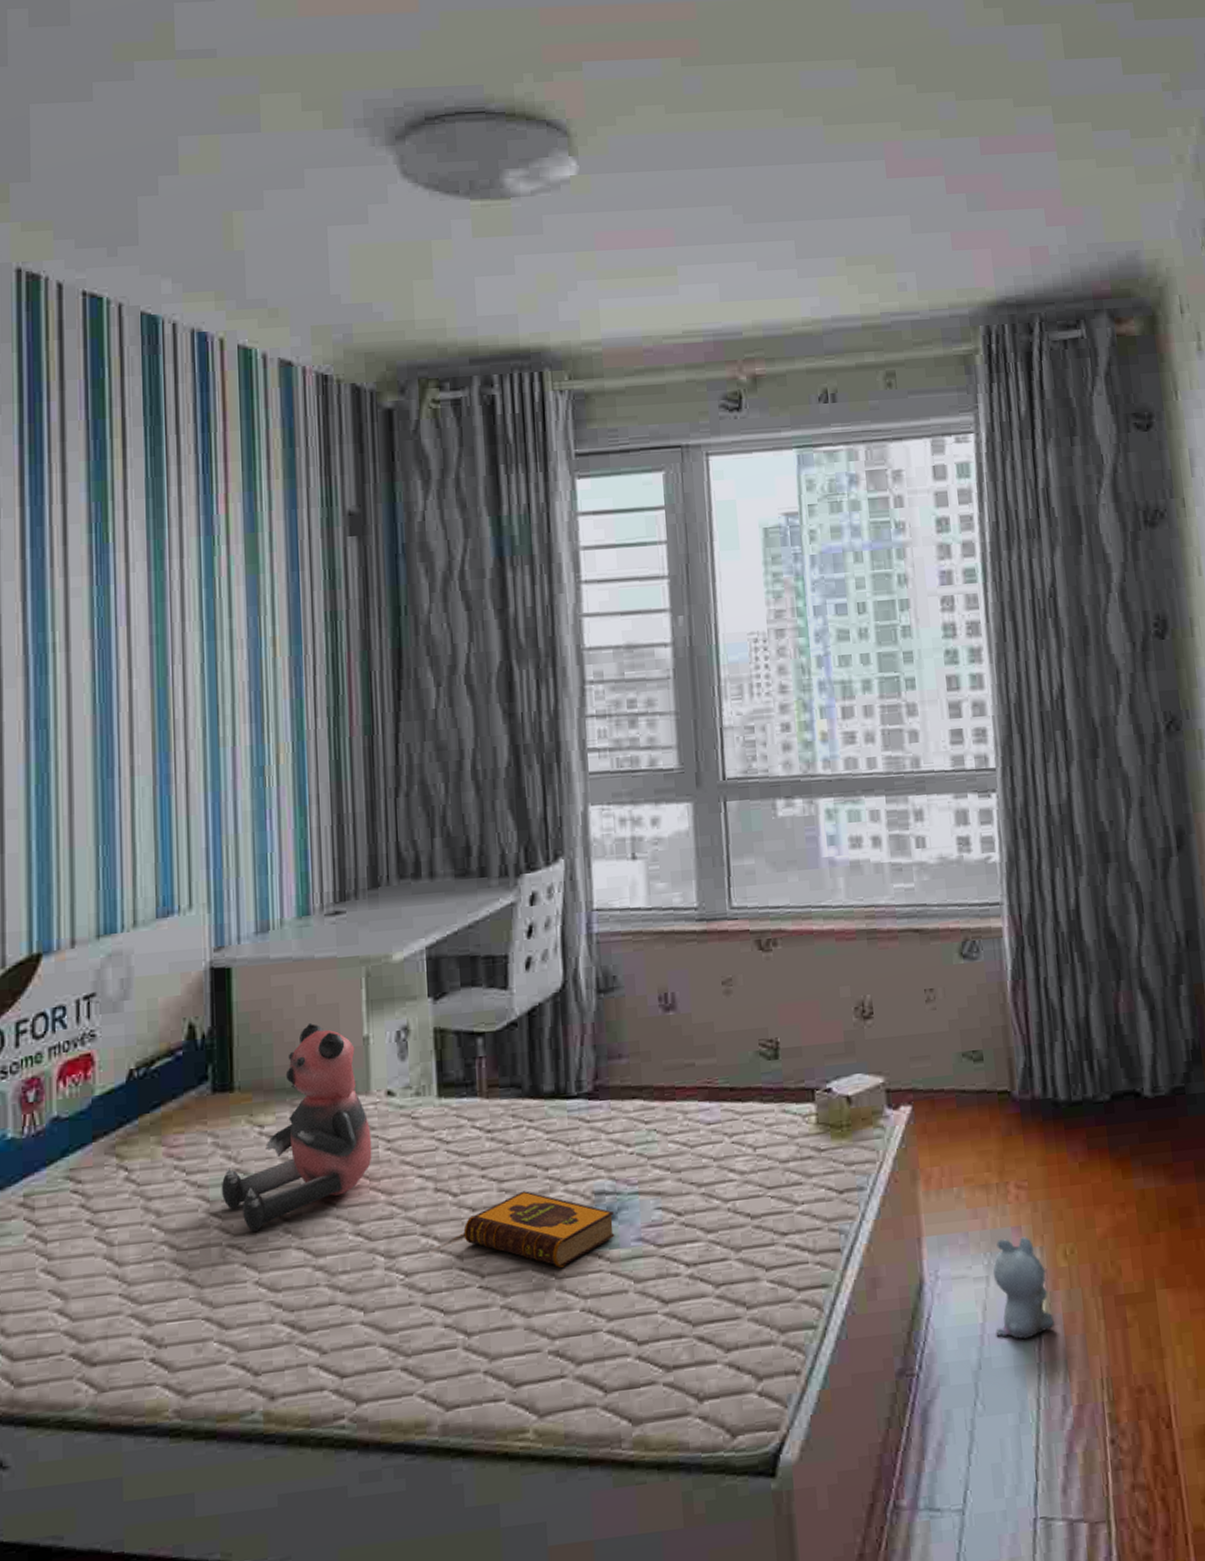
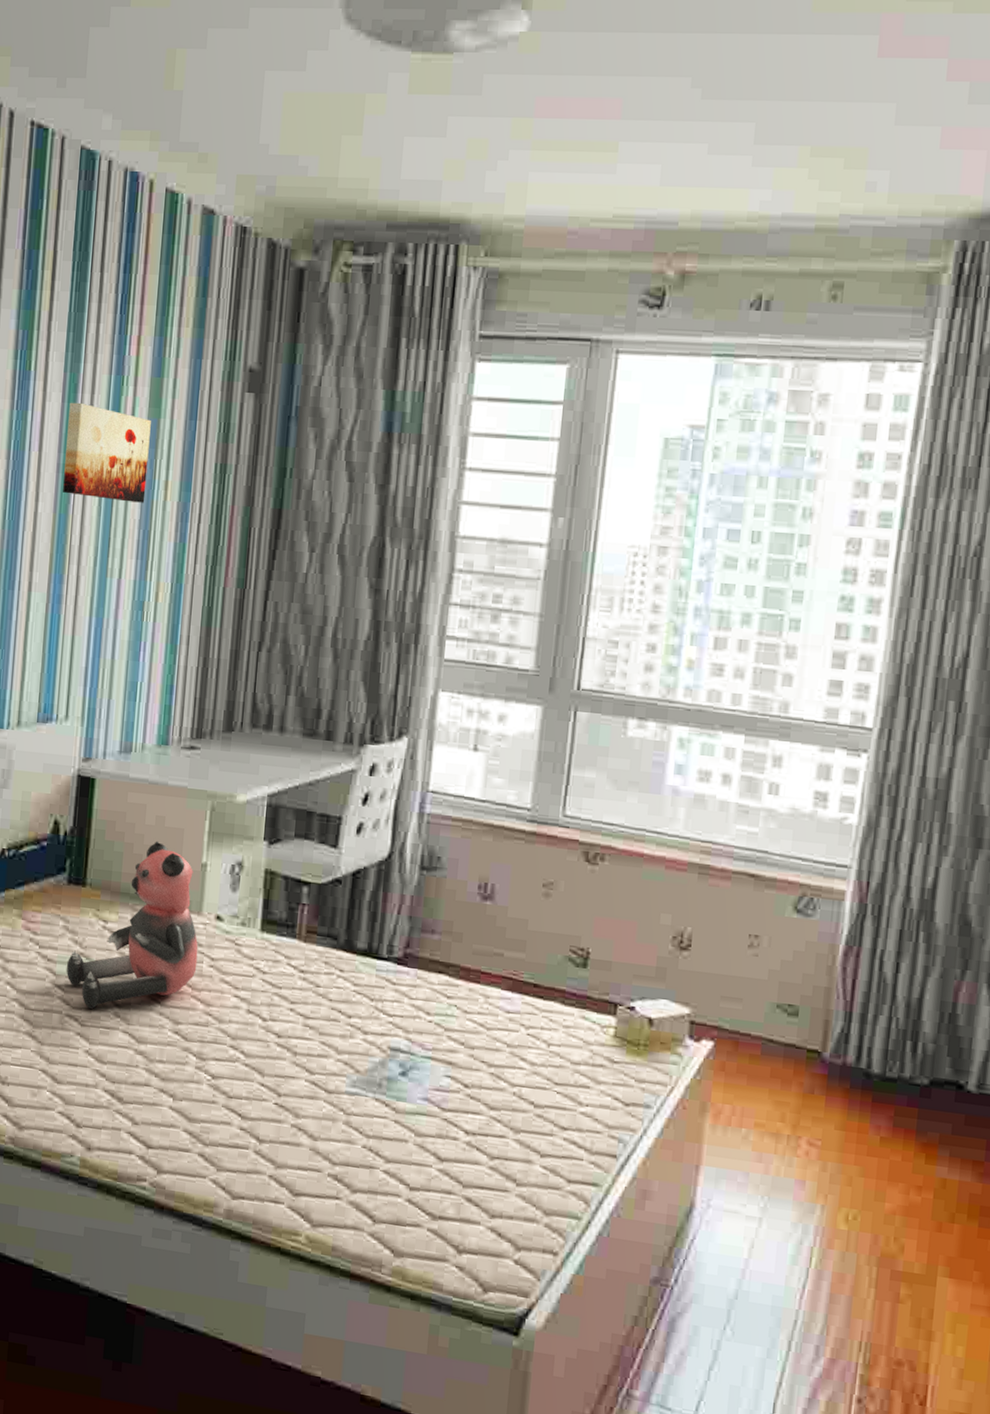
wall art: none [157,569,253,666] -> present [63,402,151,503]
hardback book: present [463,1191,615,1268] -> none [267,1031,405,1106]
plush toy: present [992,1236,1055,1340] -> none [759,1187,823,1286]

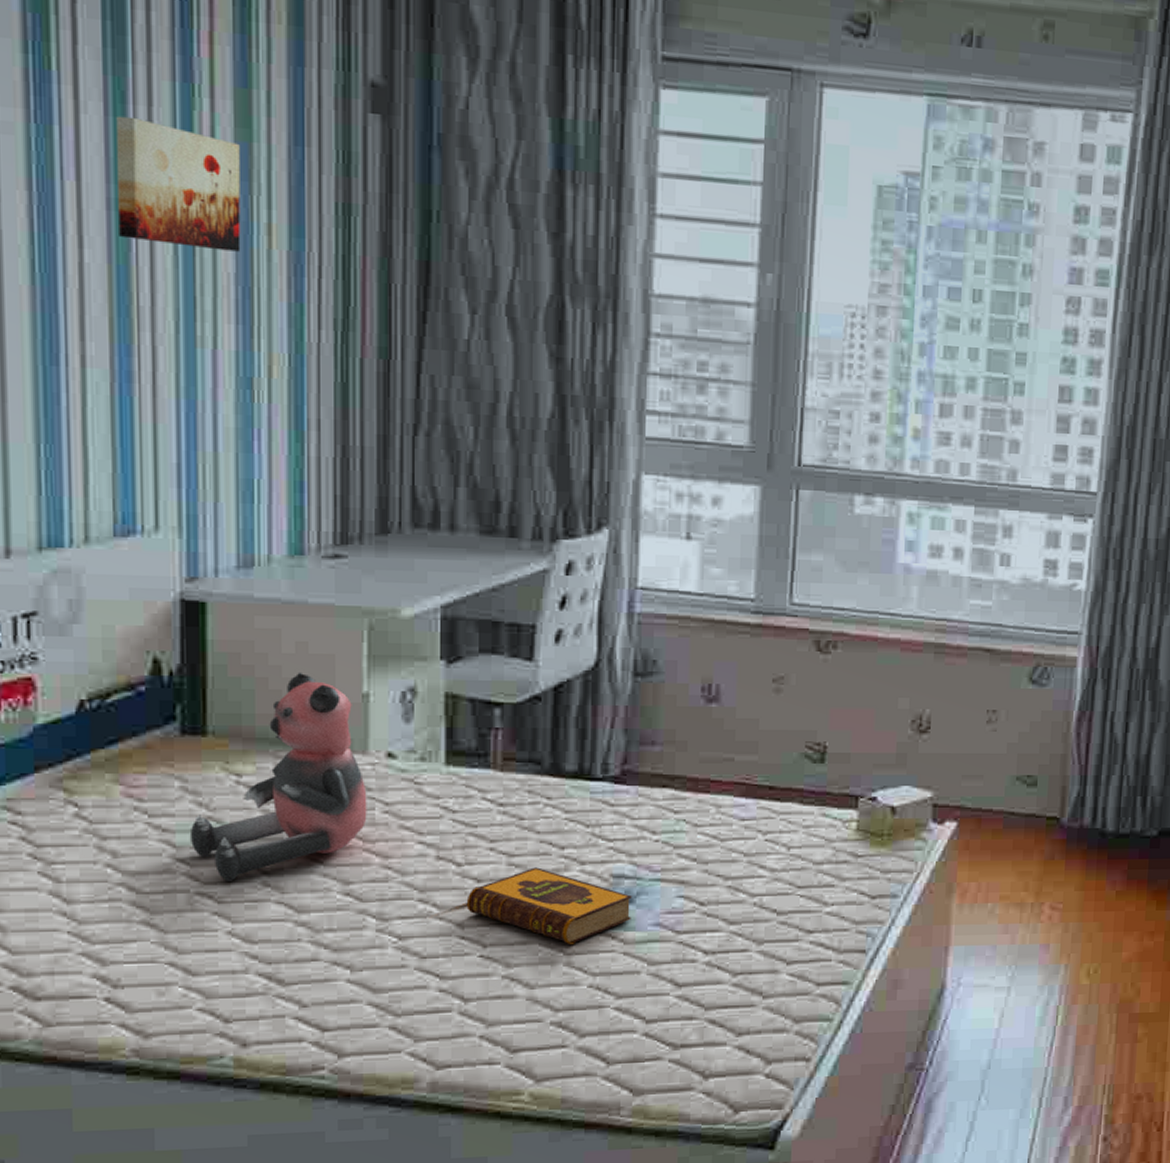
hardback book: none [267,1031,405,1106] -> present [466,867,632,944]

